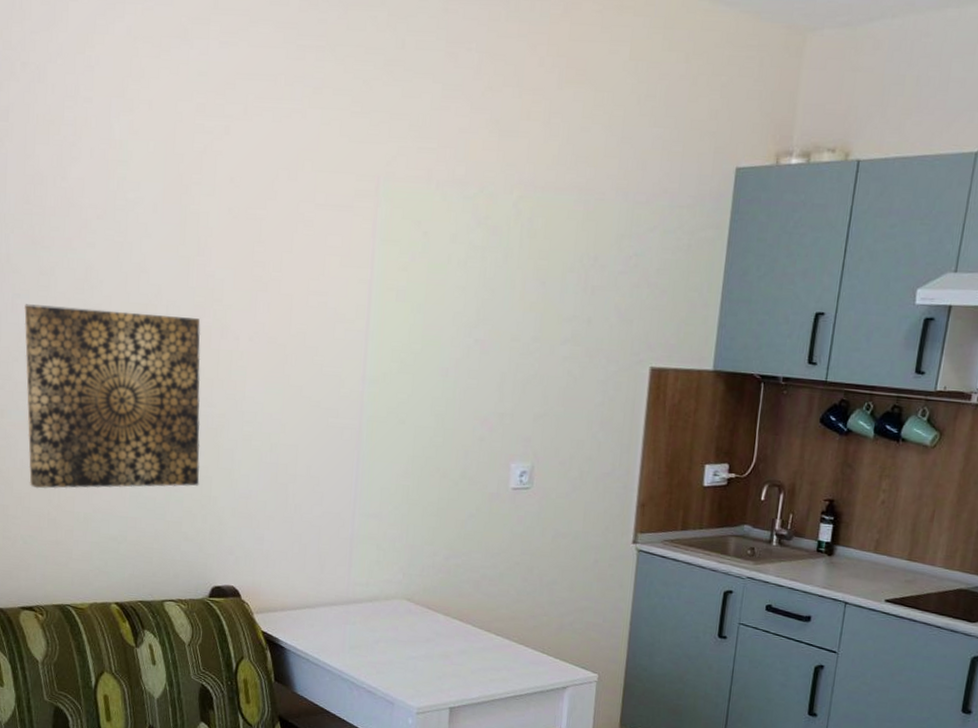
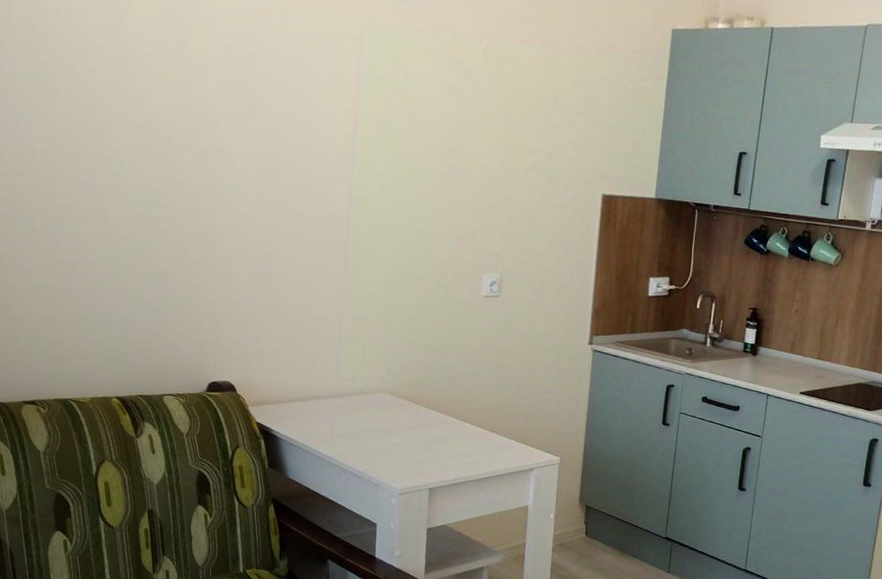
wall art: present [23,304,201,489] -> none [27,123,199,293]

